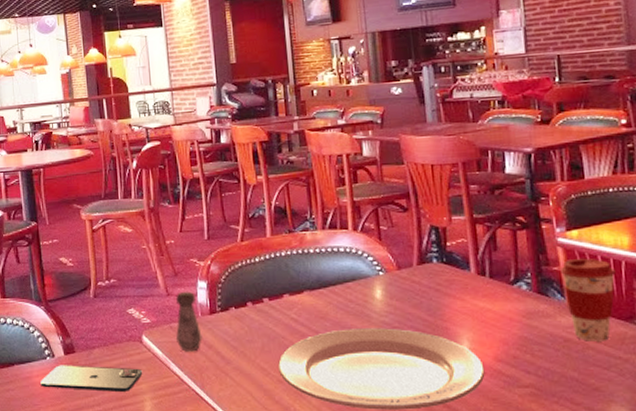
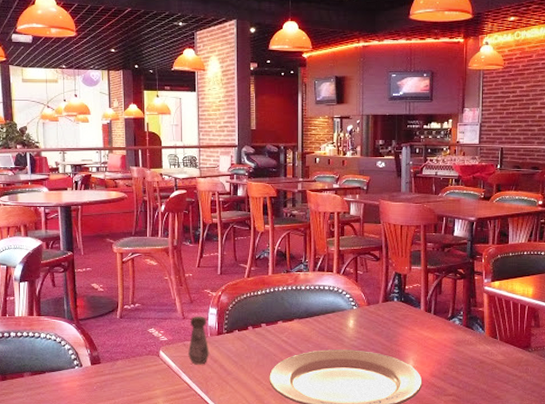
smartphone: present [40,365,143,392] -> none [68,373,158,396]
coffee cup: present [560,259,616,342] -> none [484,303,521,363]

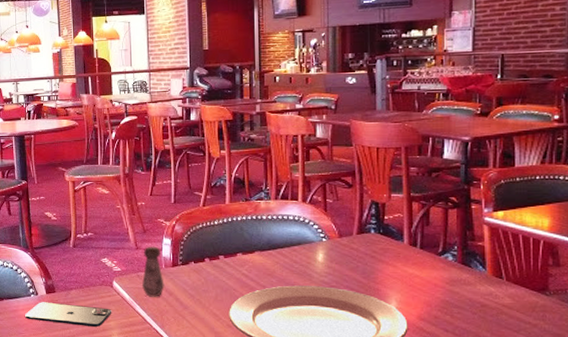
smartphone: none [68,373,158,396] -> present [25,302,112,327]

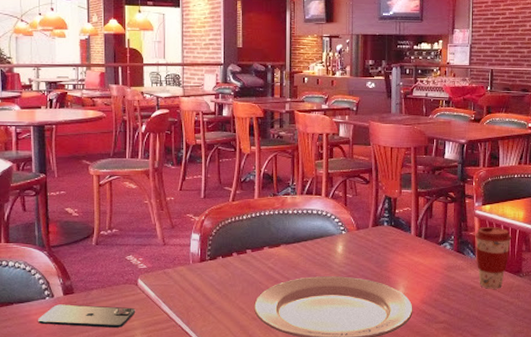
salt shaker: present [142,246,165,297] -> none [169,242,192,294]
coffee cup: none [485,237,534,308] -> present [475,227,512,289]

